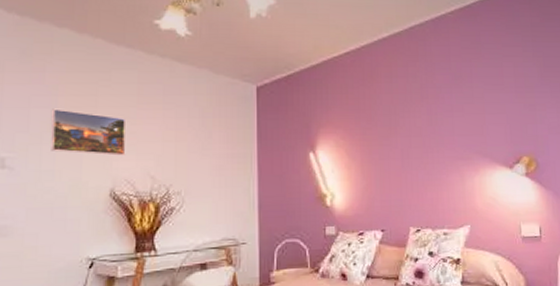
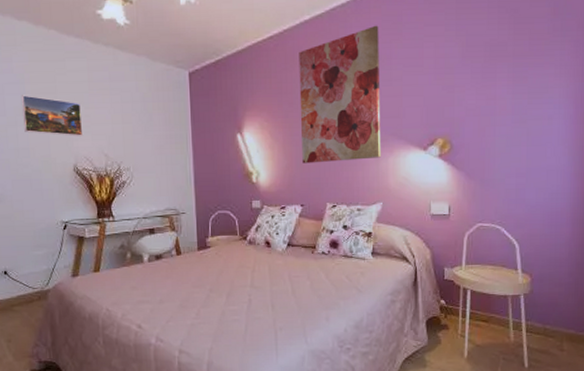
wall art: none [377,44,466,184] -> present [299,25,381,164]

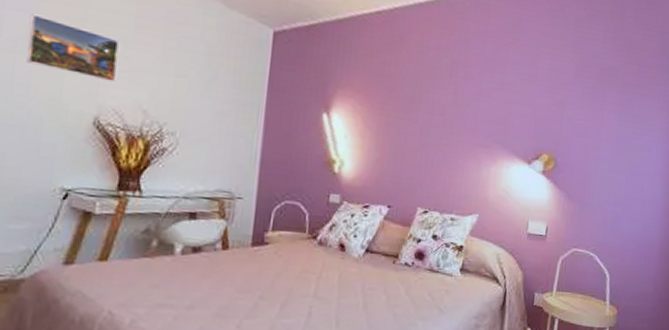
wall art: present [299,25,381,164] -> none [396,24,497,165]

